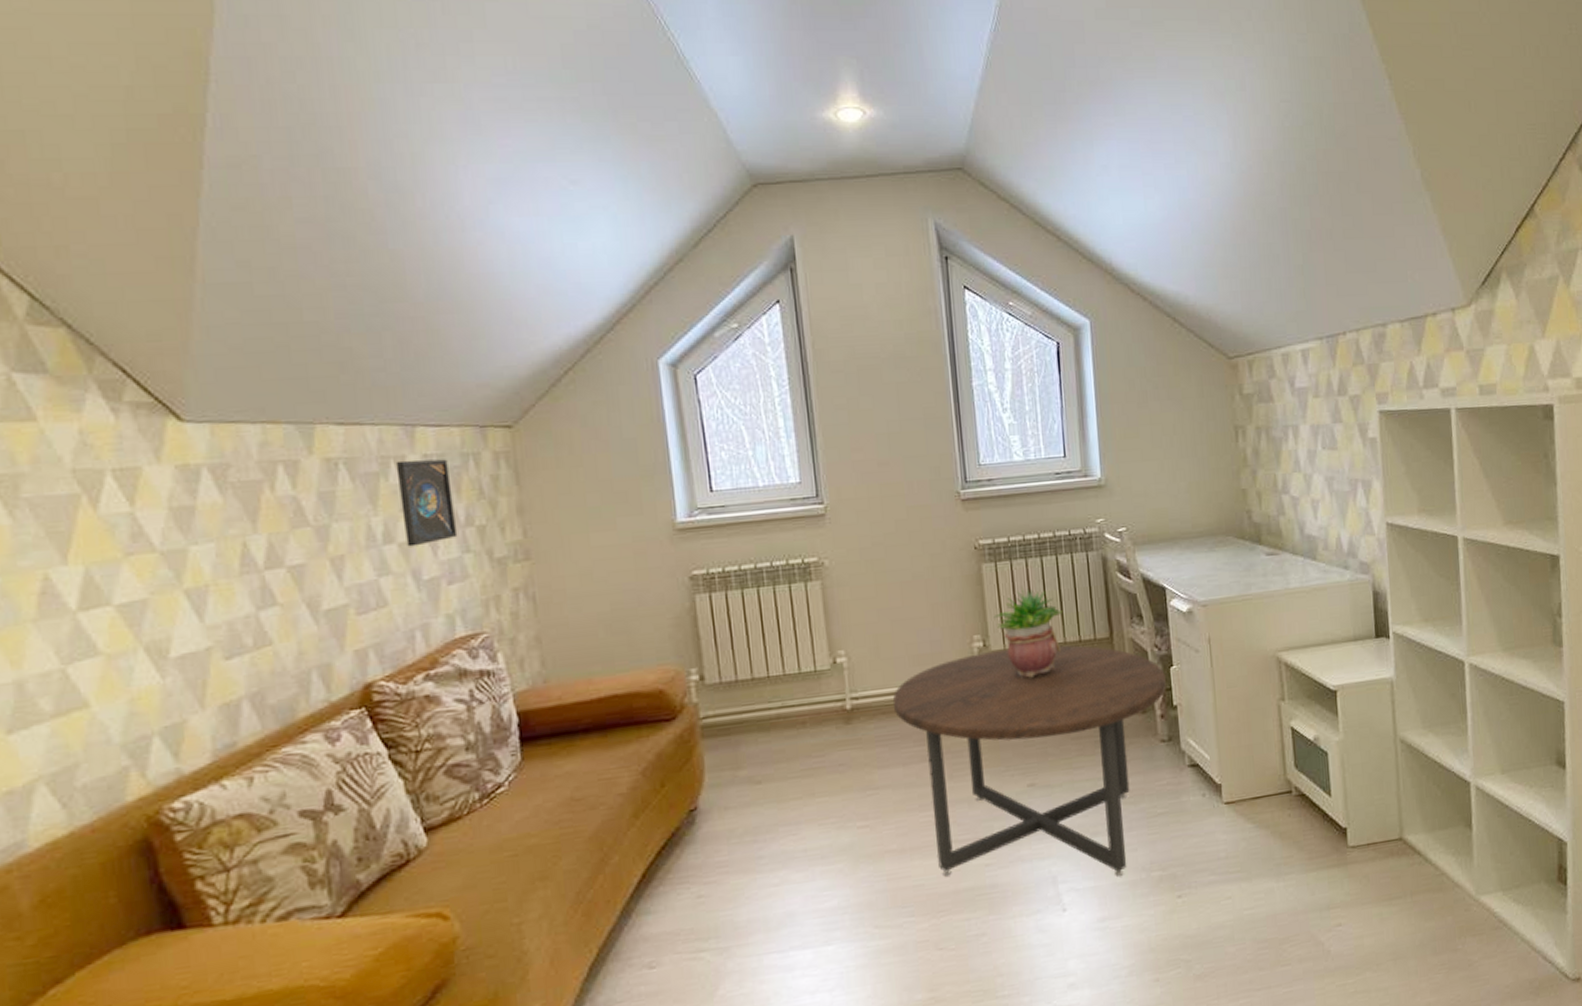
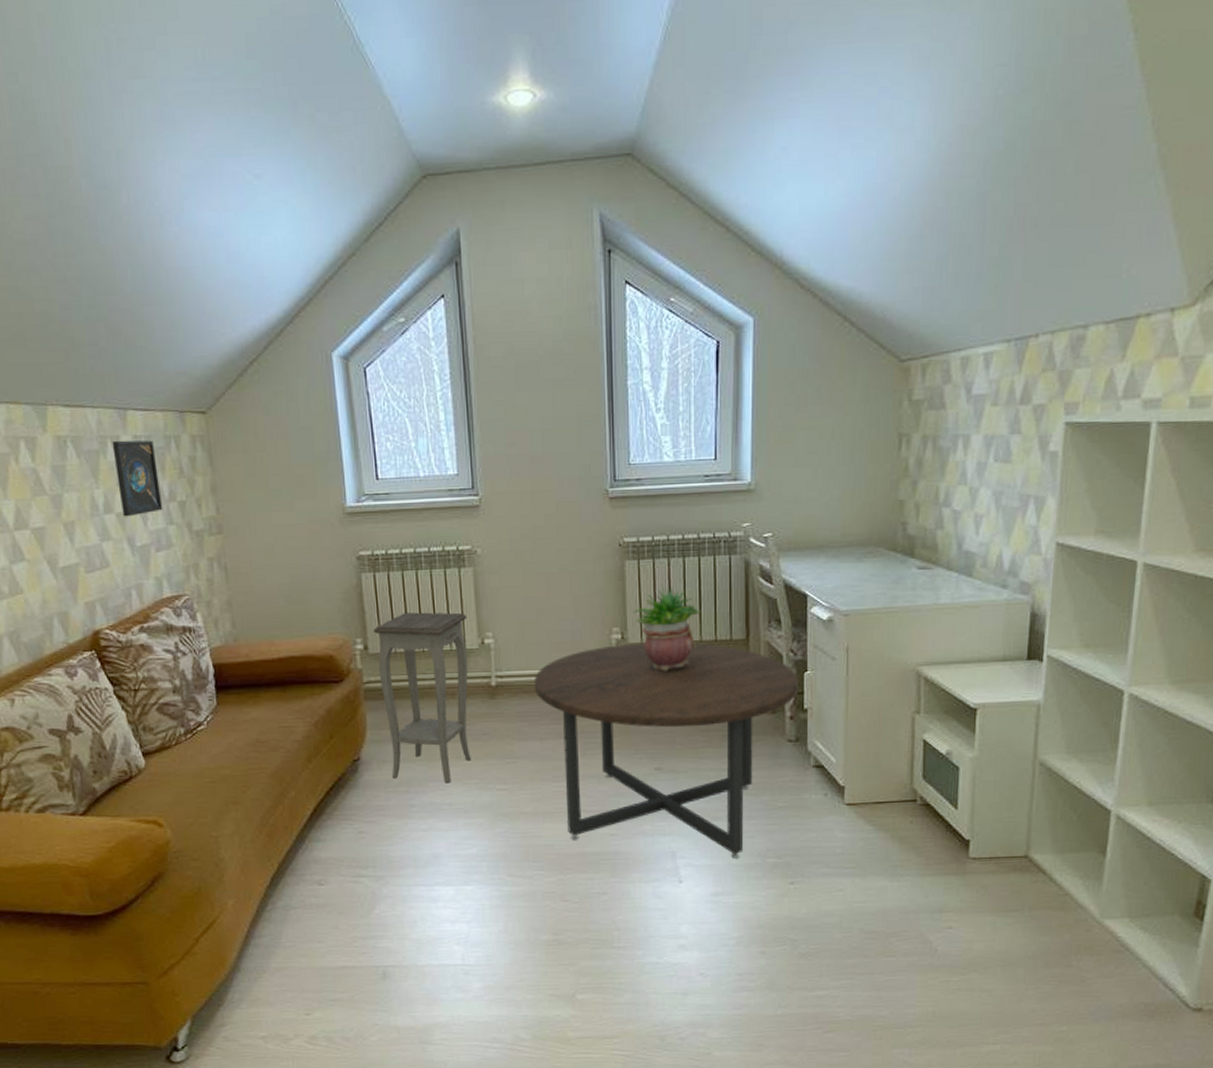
accent table: none [710,631,827,827] -> present [374,612,471,783]

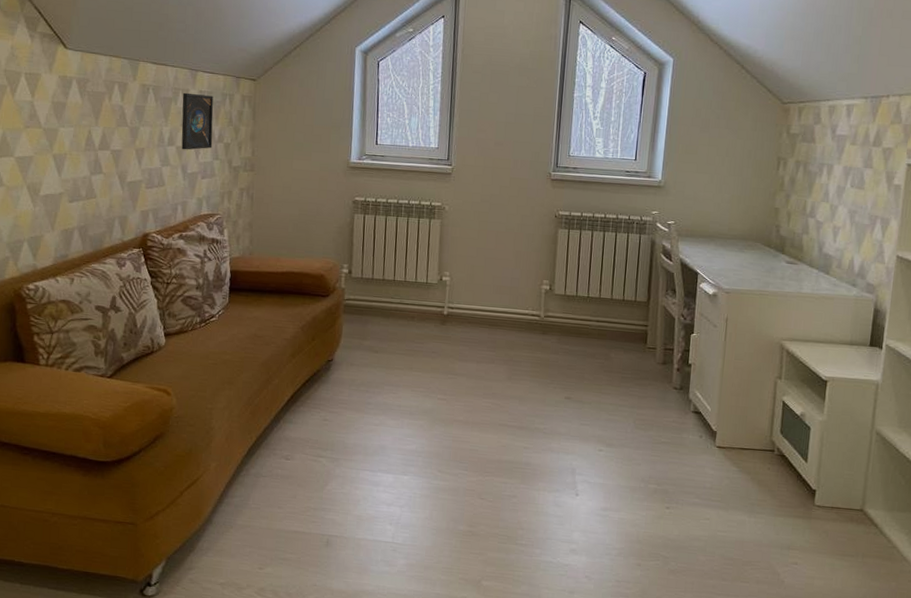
accent table: present [374,612,471,783] -> none [356,248,432,389]
coffee table: present [533,642,798,858] -> none [477,294,686,481]
potted plant: present [633,586,702,671] -> none [561,252,614,320]

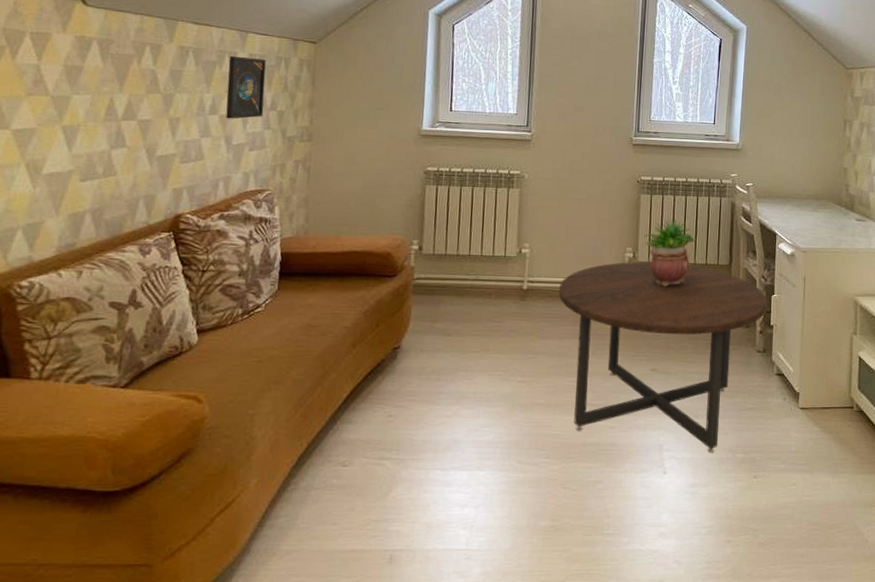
coffee table: none [477,294,686,481] -> present [558,261,767,453]
potted plant: none [561,252,614,320] -> present [644,217,697,287]

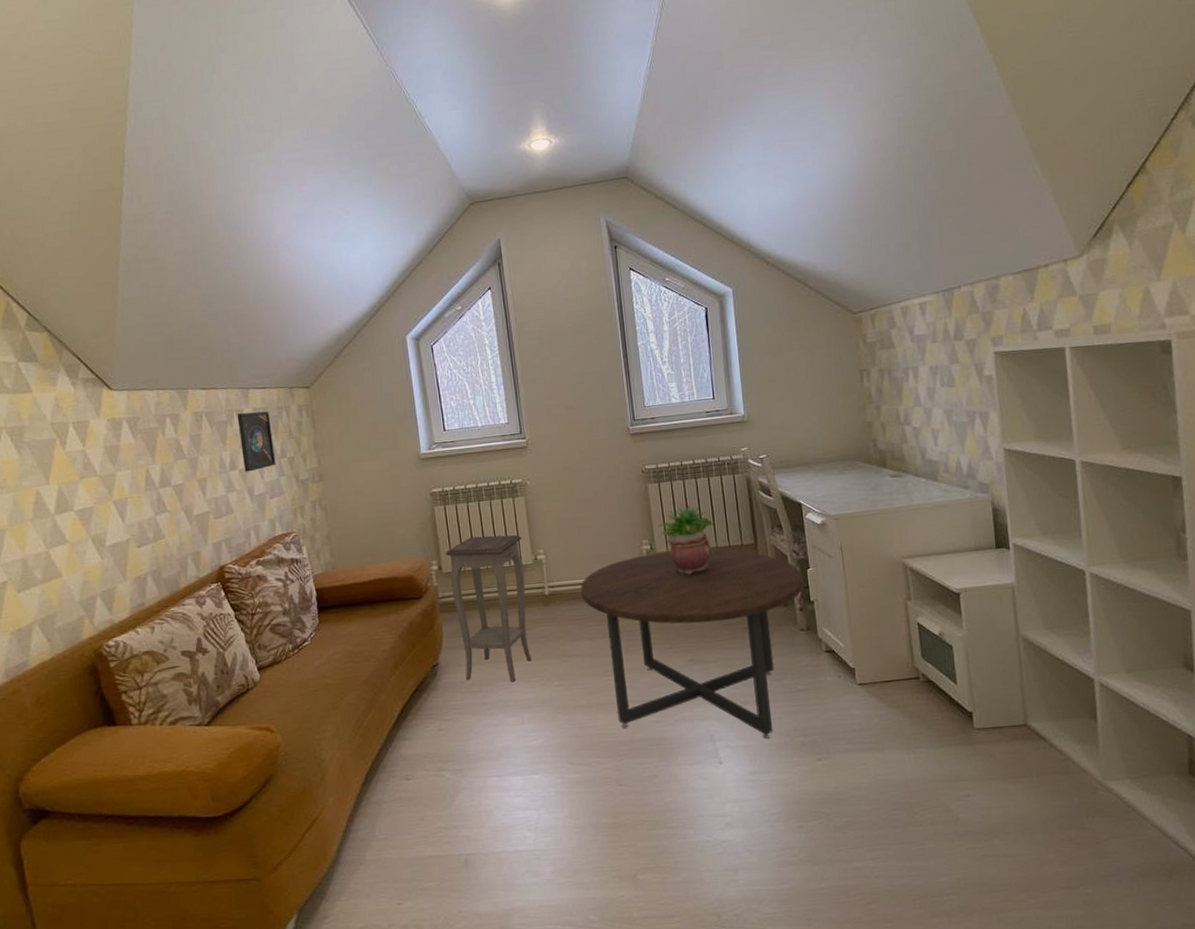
accent table: none [426,221,510,374] -> present [446,535,532,682]

